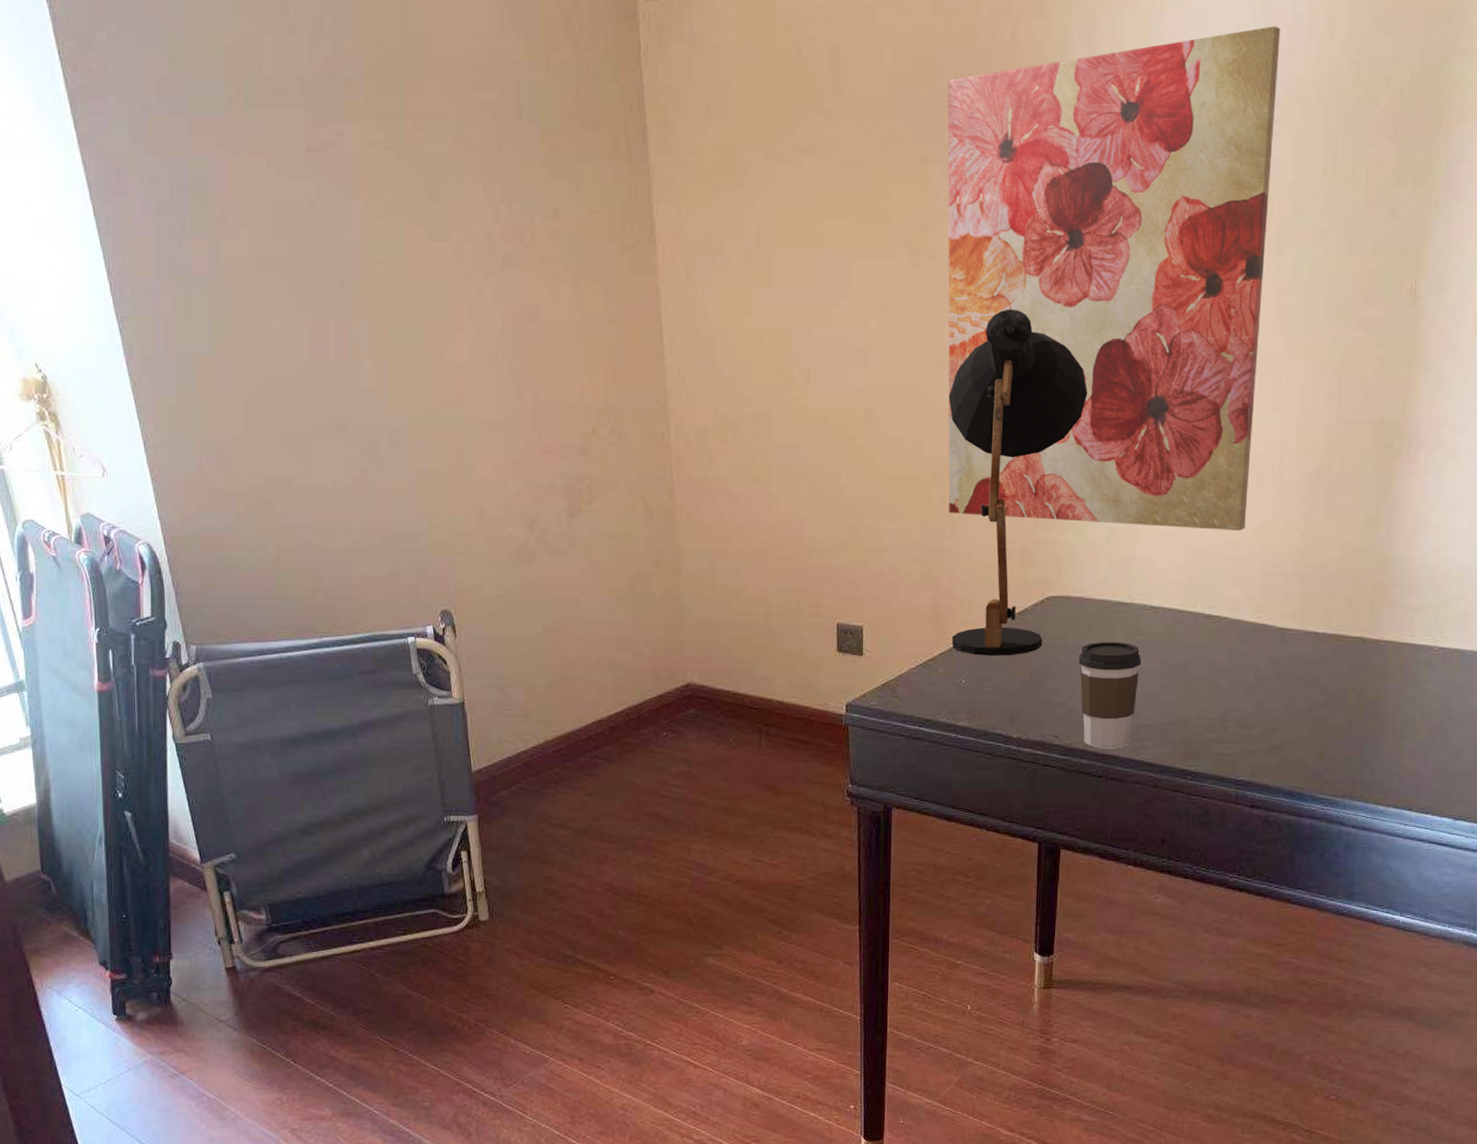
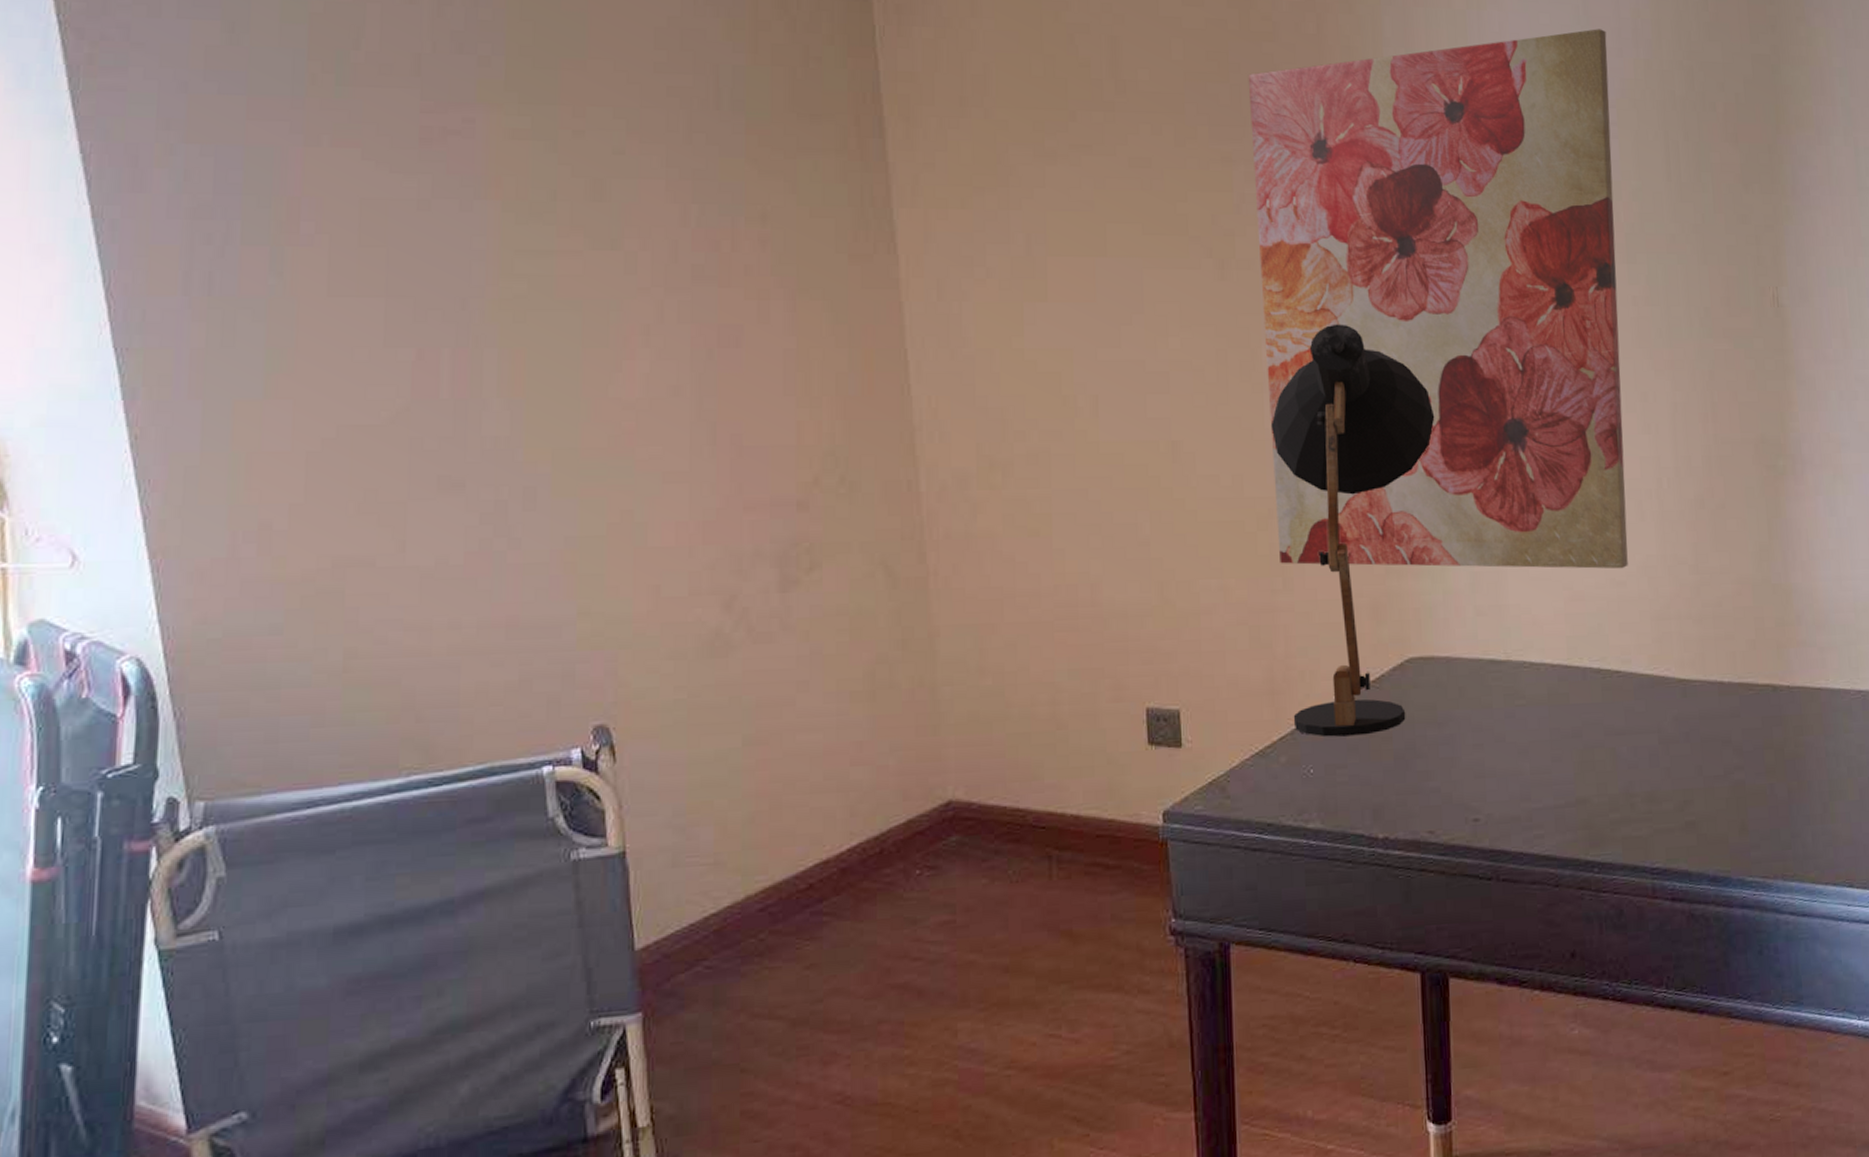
coffee cup: present [1078,641,1142,749] -> none [1451,708,1526,843]

